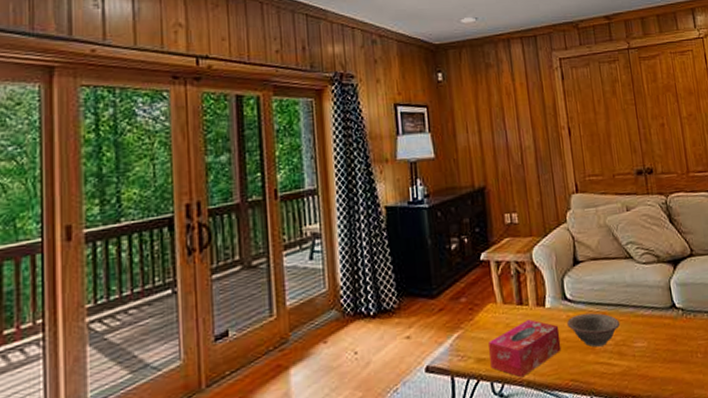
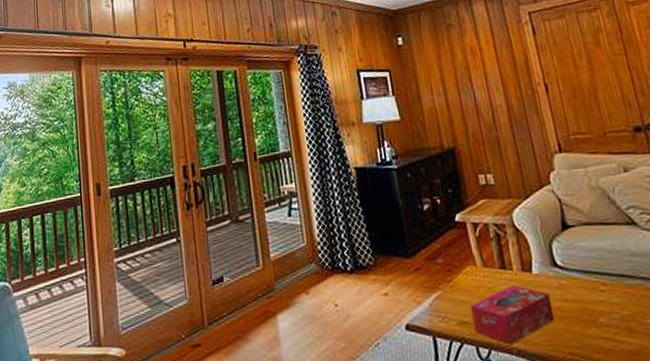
decorative bowl: present [567,312,620,348] -> none [559,282,627,320]

